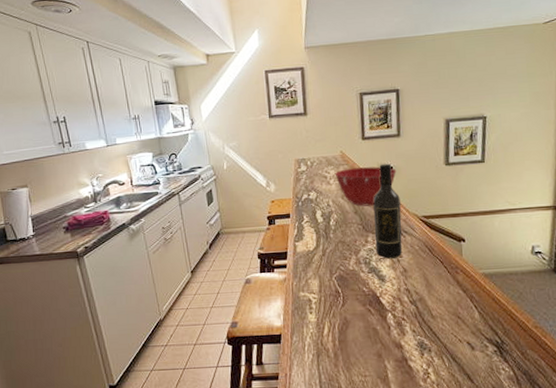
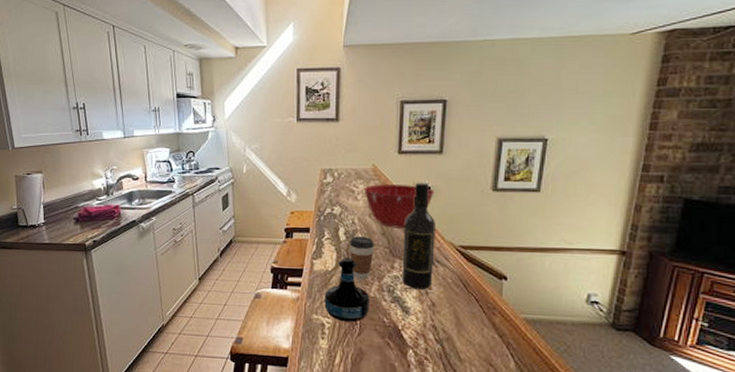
tequila bottle: none [309,237,350,296] -> present [324,257,369,323]
coffee cup: none [326,216,349,256] -> present [349,236,375,280]

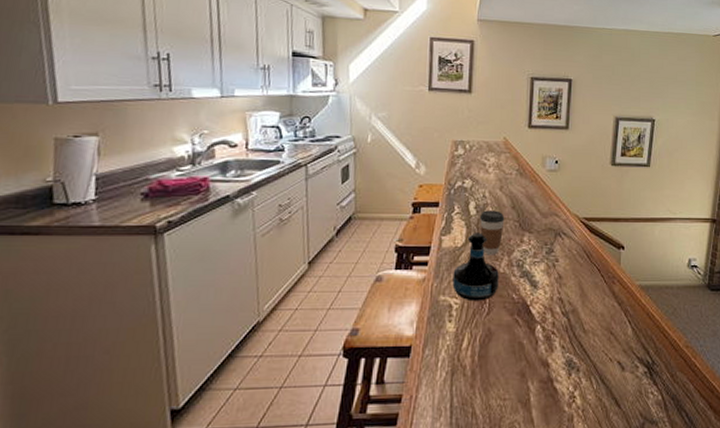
mixing bowl: present [363,184,435,229] -> none [495,157,561,202]
wine bottle: present [402,182,435,290] -> none [531,156,562,262]

